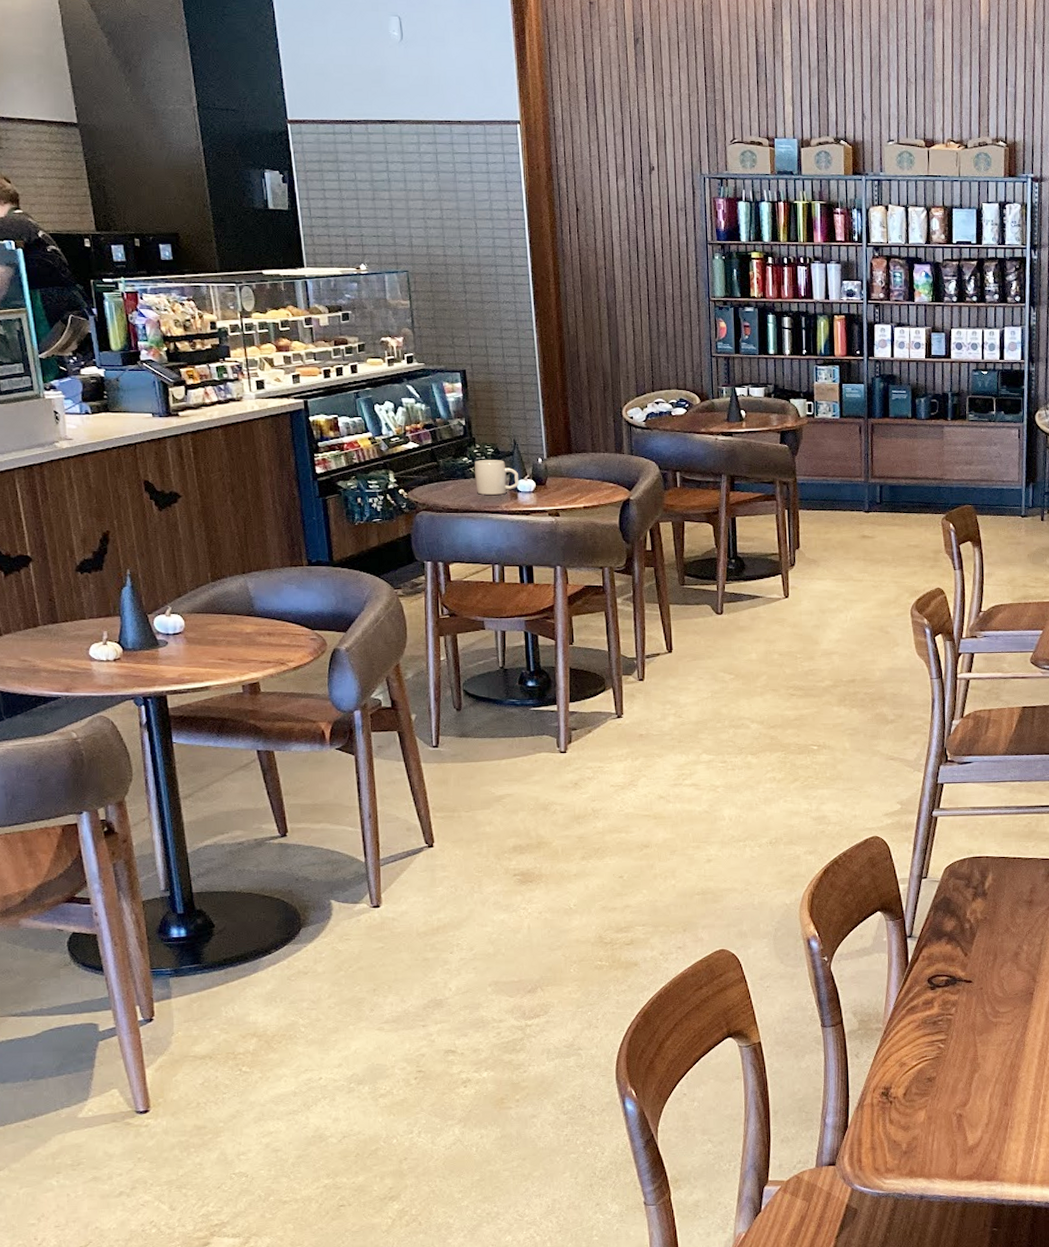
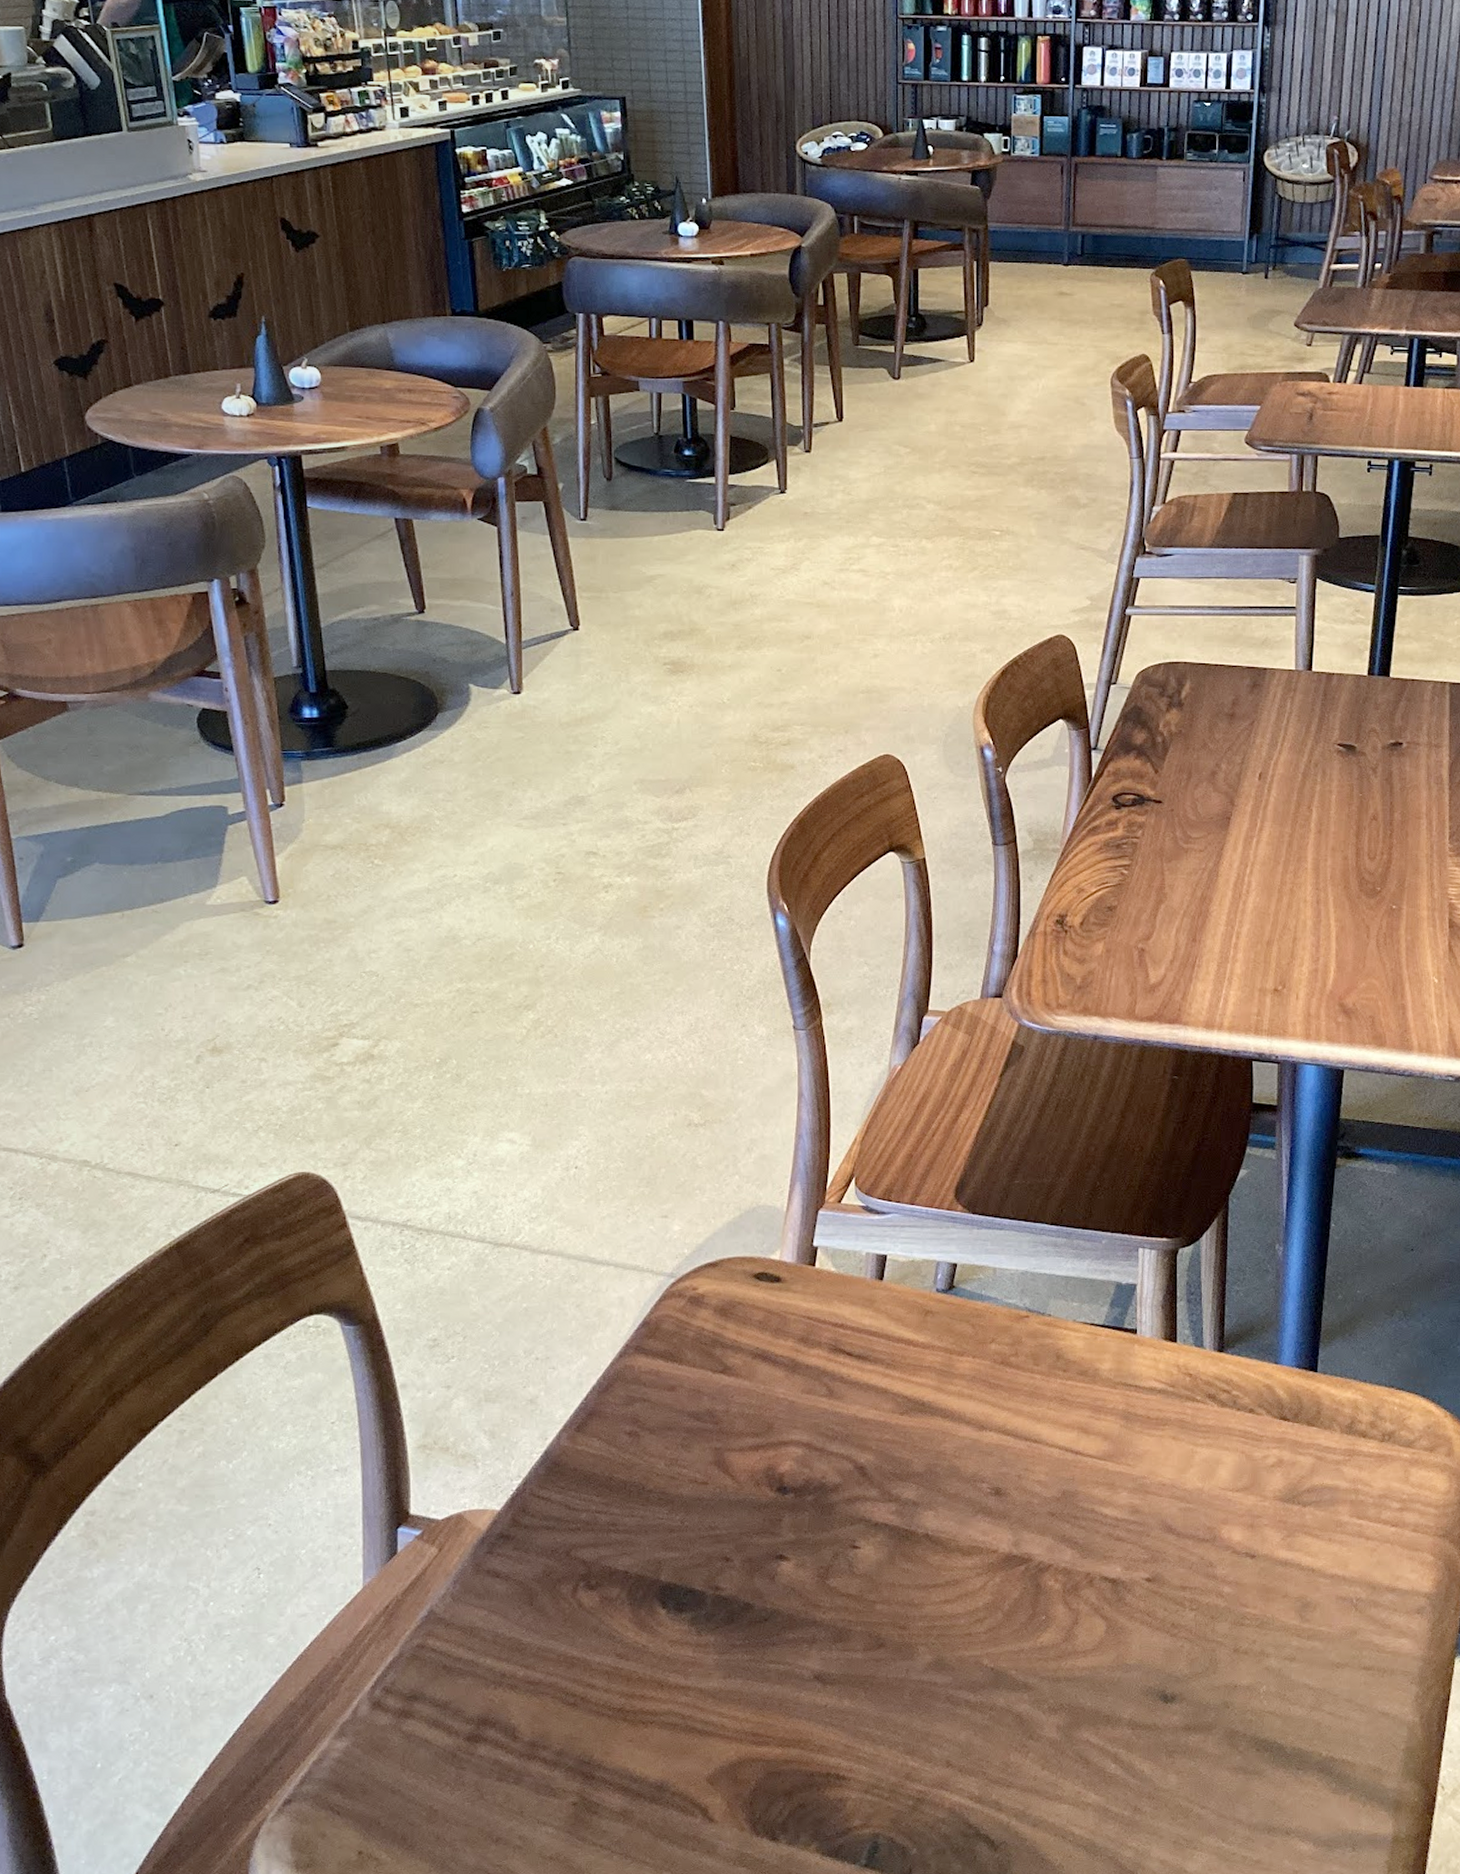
mug: present [474,460,520,495] -> none [632,200,681,239]

